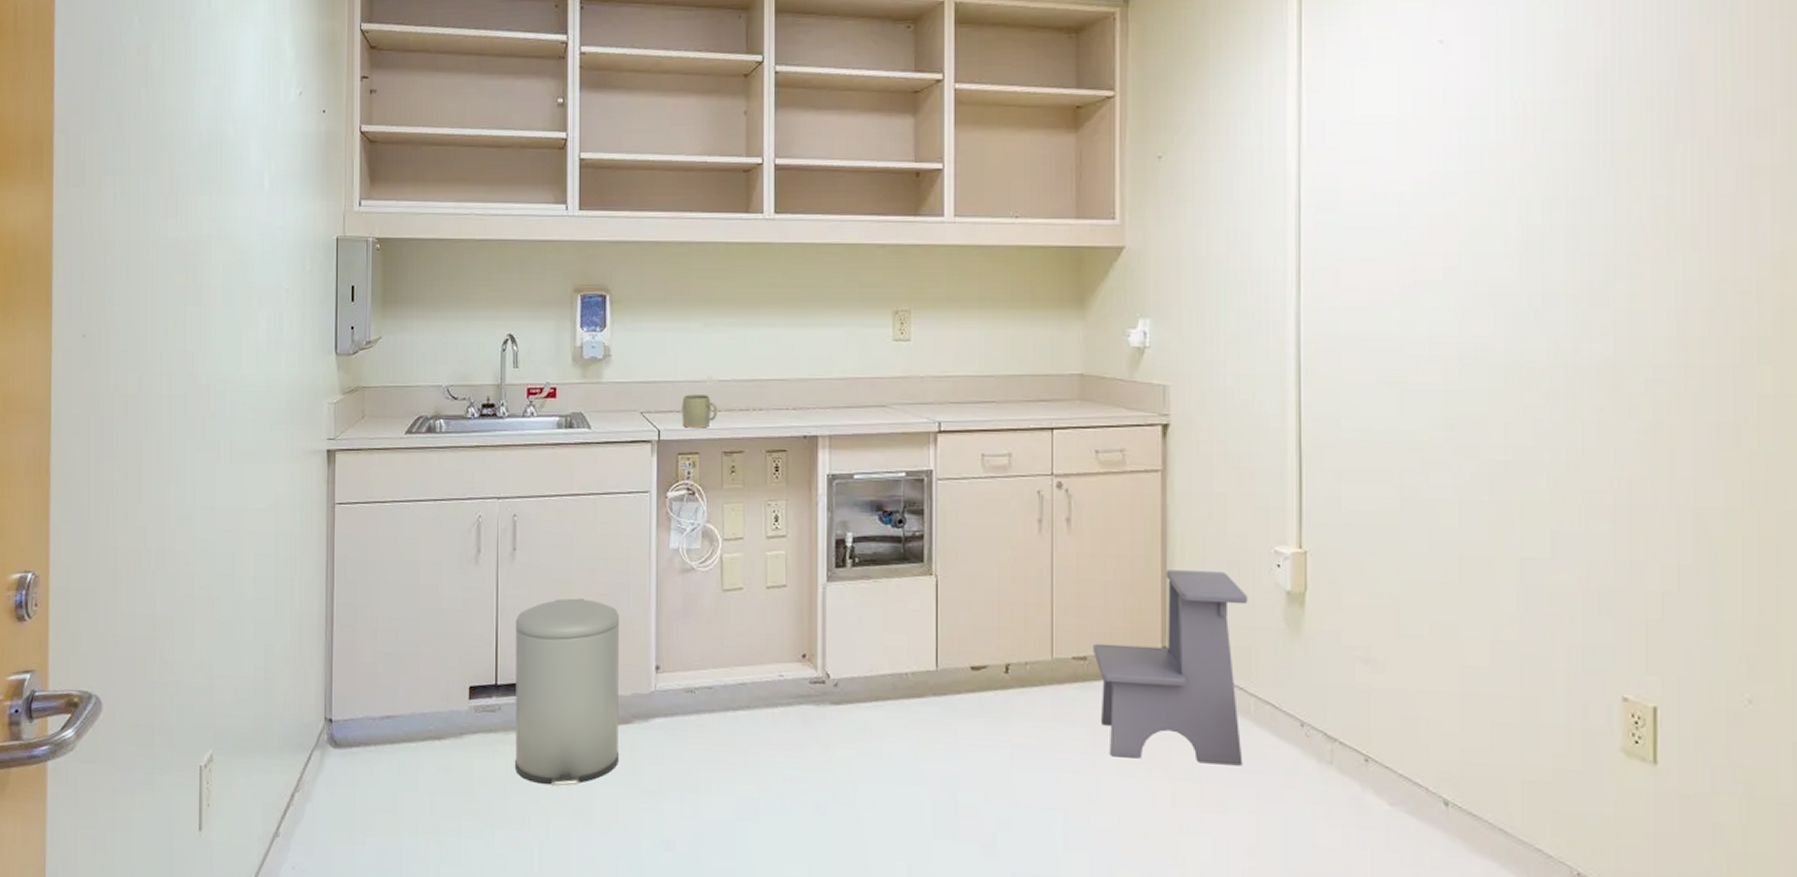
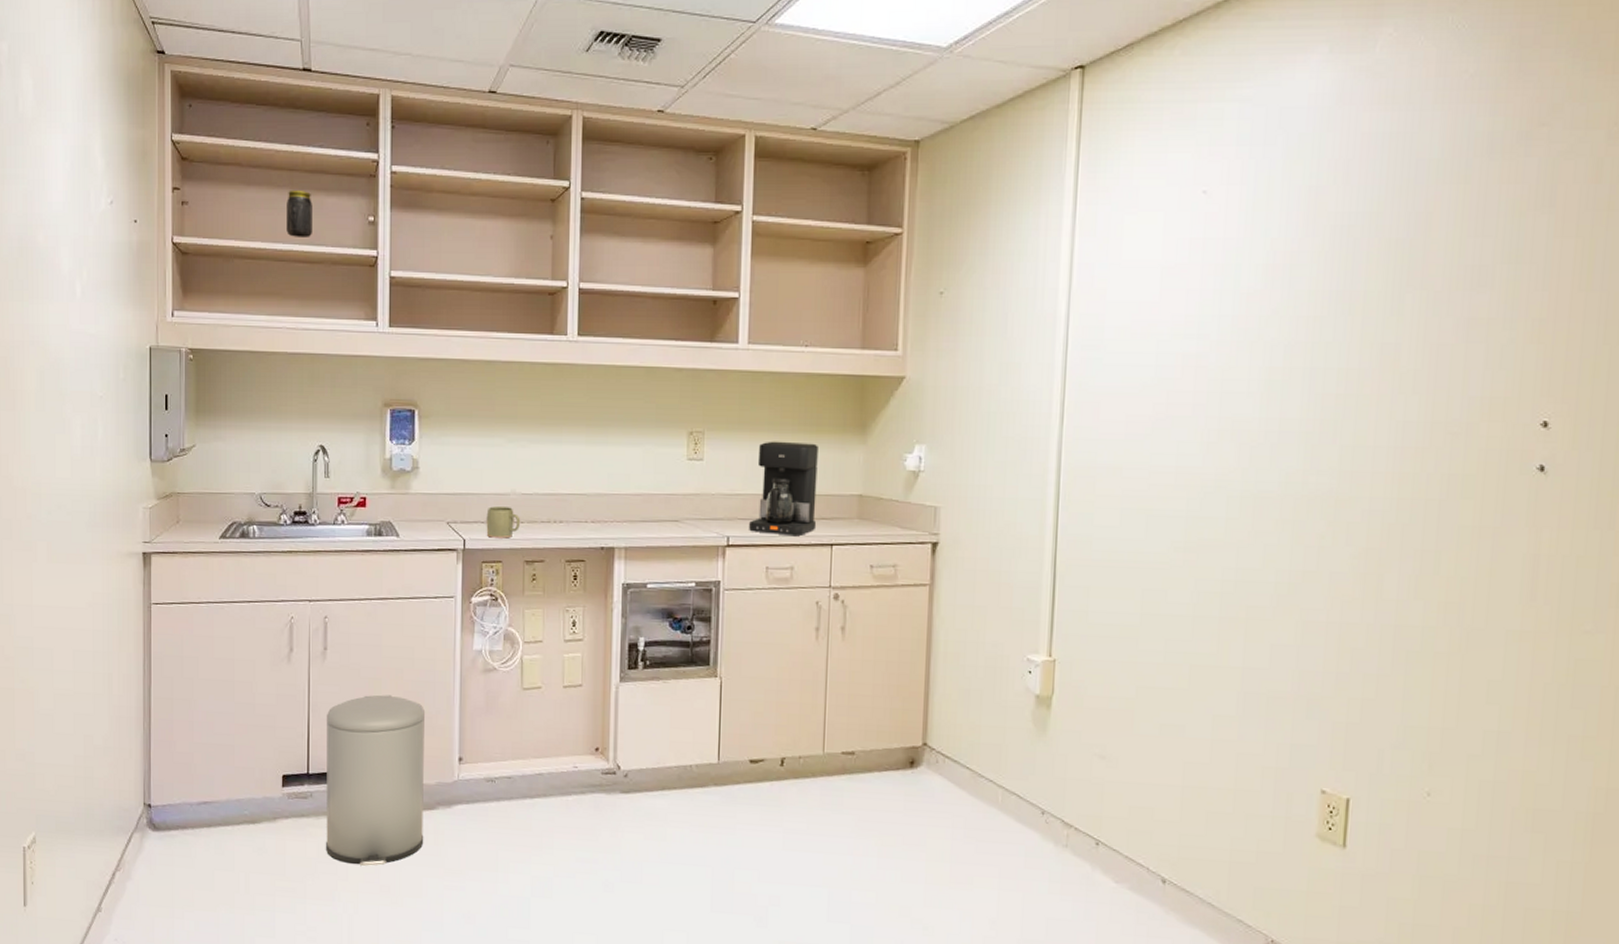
jar: none [475,74,501,122] -> present [287,189,312,237]
coffee maker: none [962,318,1035,421] -> present [749,441,818,537]
step stool: present [1093,570,1248,766] -> none [861,675,1001,849]

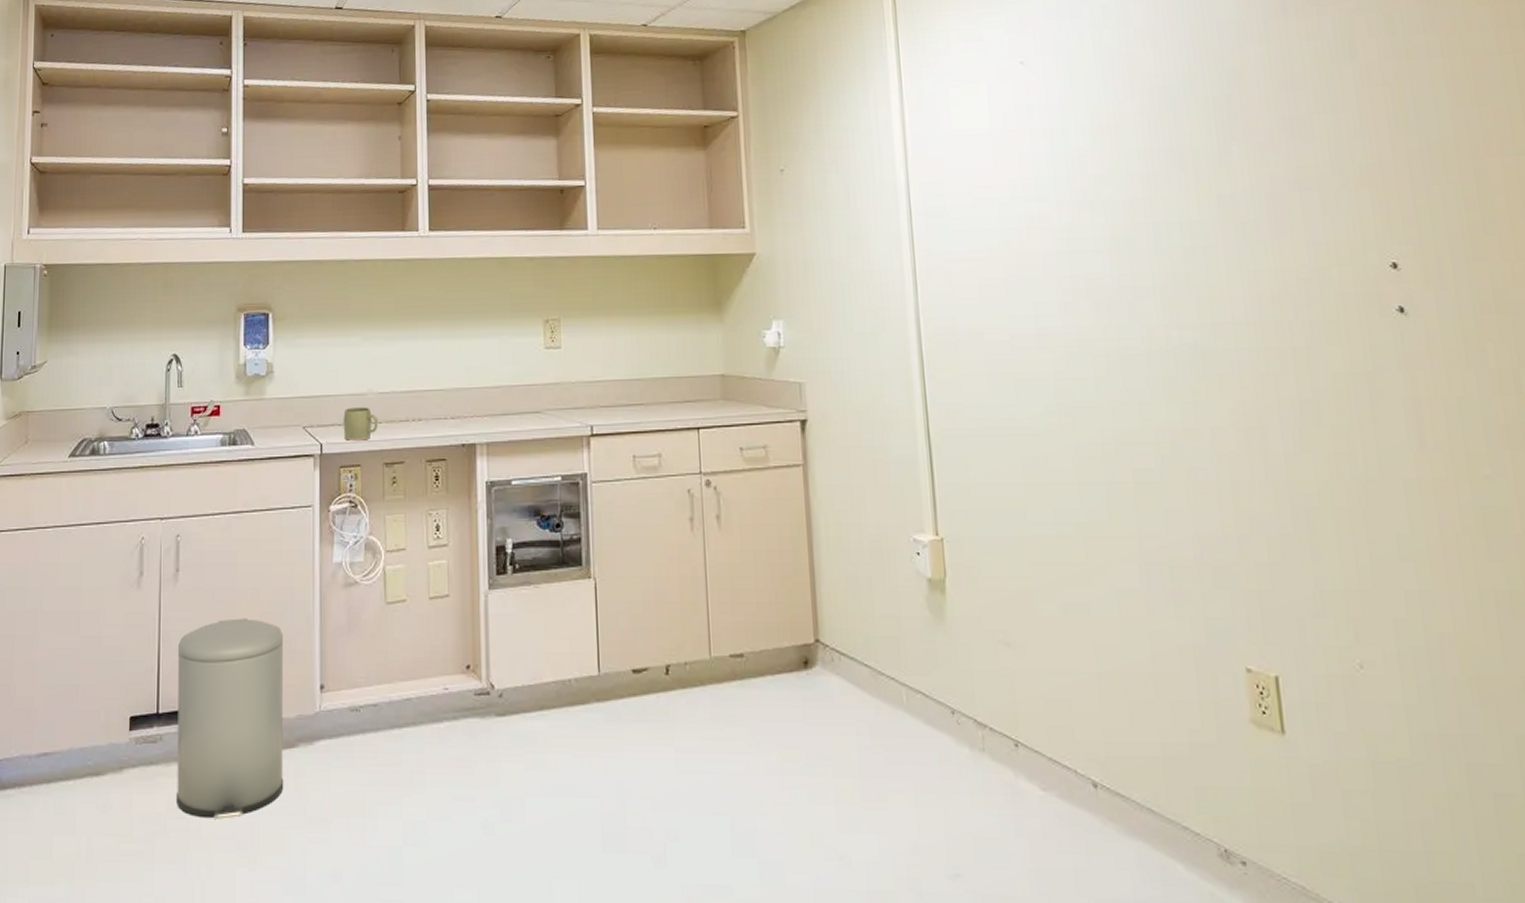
jar: present [287,189,312,237] -> none [142,107,168,152]
coffee maker: present [749,441,818,537] -> none [612,324,681,422]

